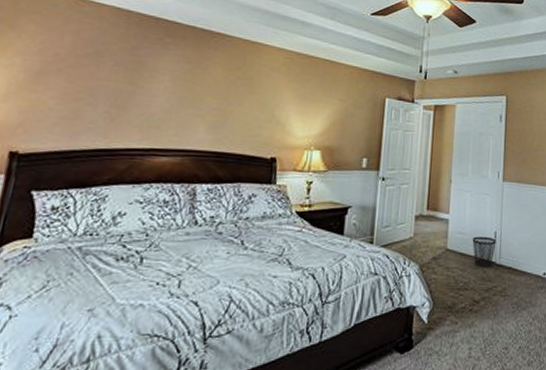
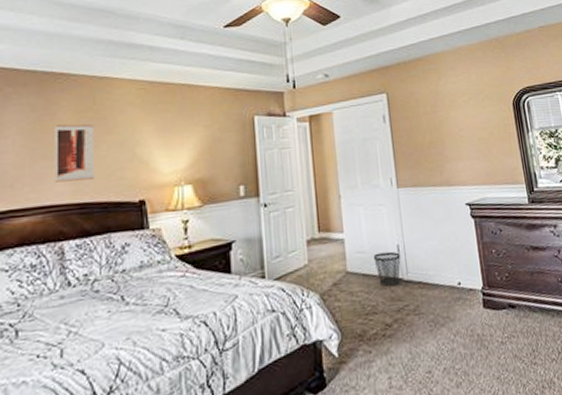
wall art: none [197,79,240,132] -> present [54,124,95,183]

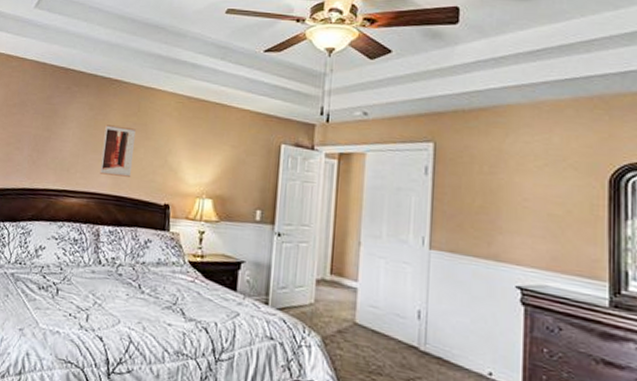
wastebasket: present [373,251,401,287] -> none [388,312,420,353]

